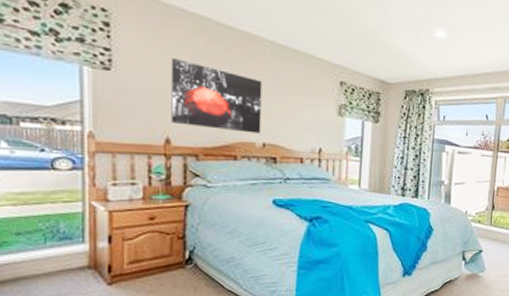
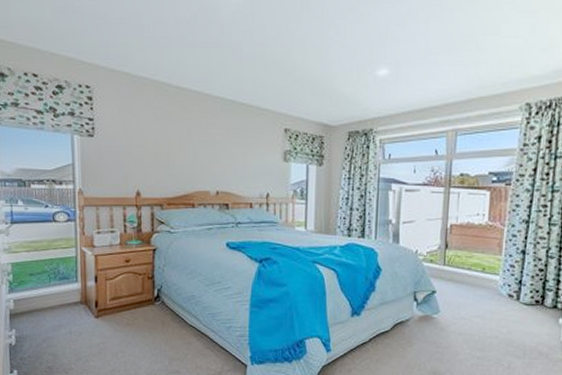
wall art: present [171,58,262,134] -> none [139,122,215,183]

